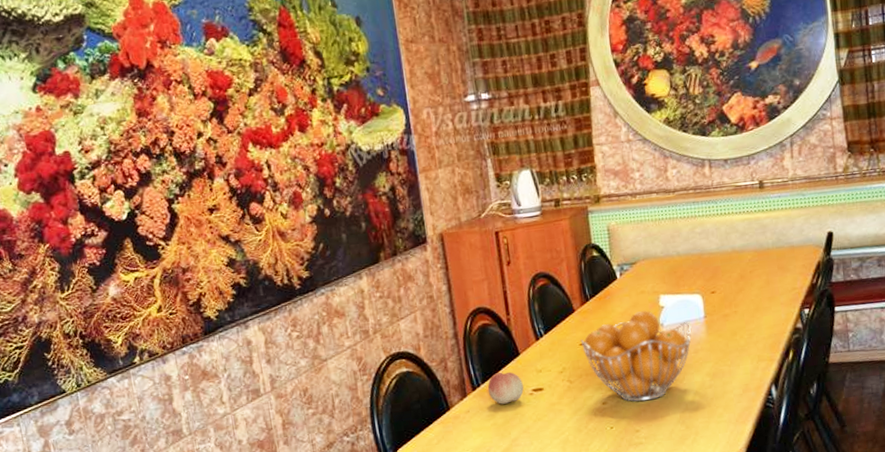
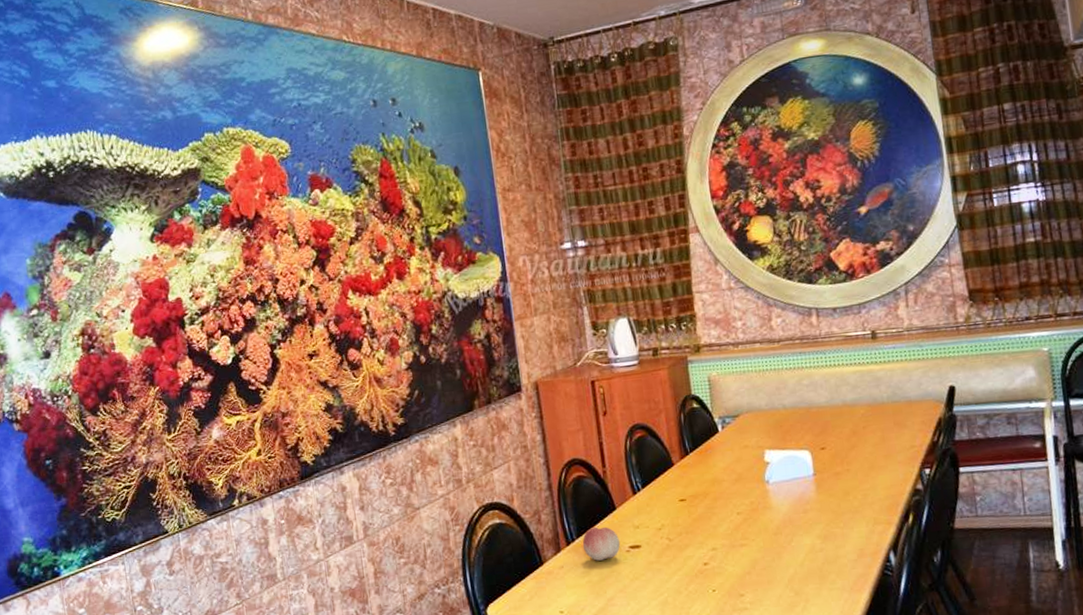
fruit basket: present [580,310,692,402] -> none [680,465,800,564]

